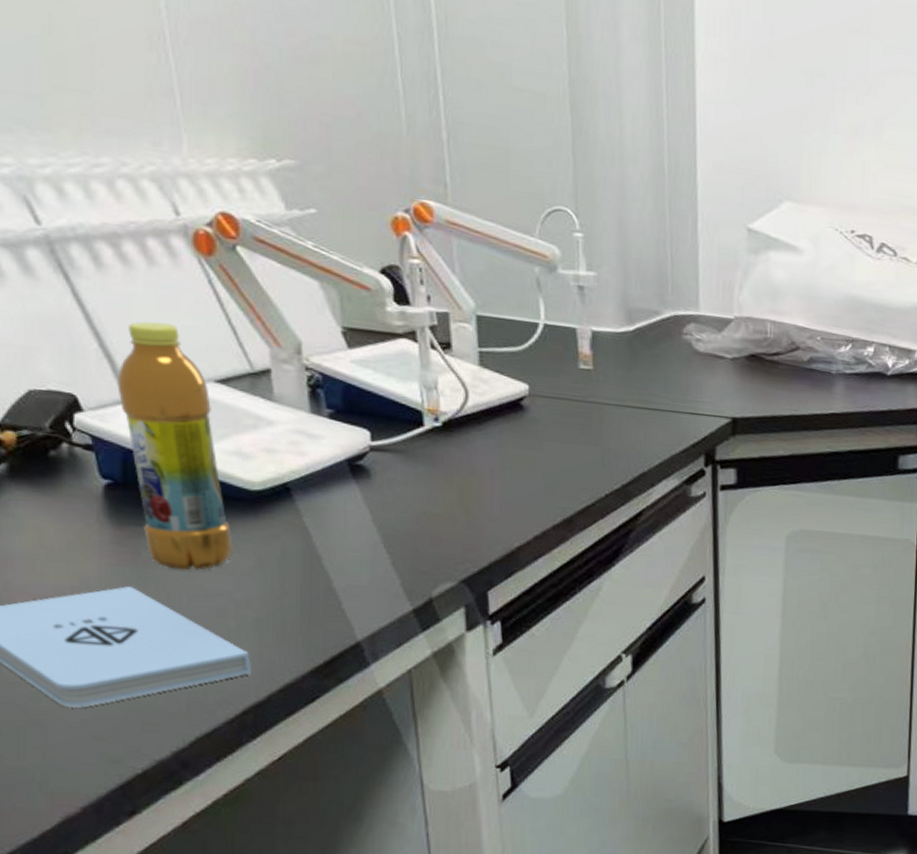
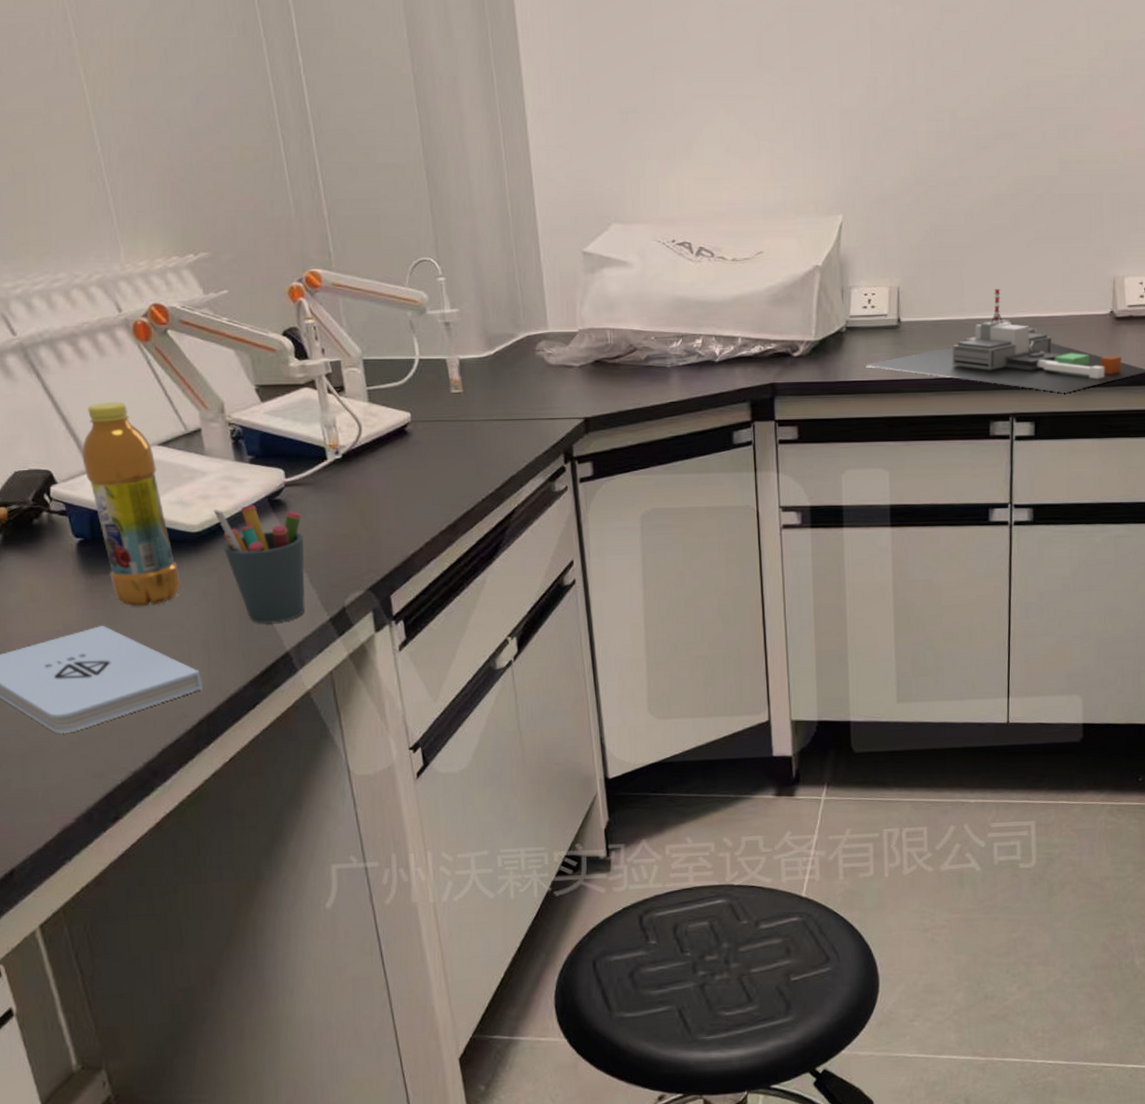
pen holder: none [279,467,389,608] -> present [213,505,306,624]

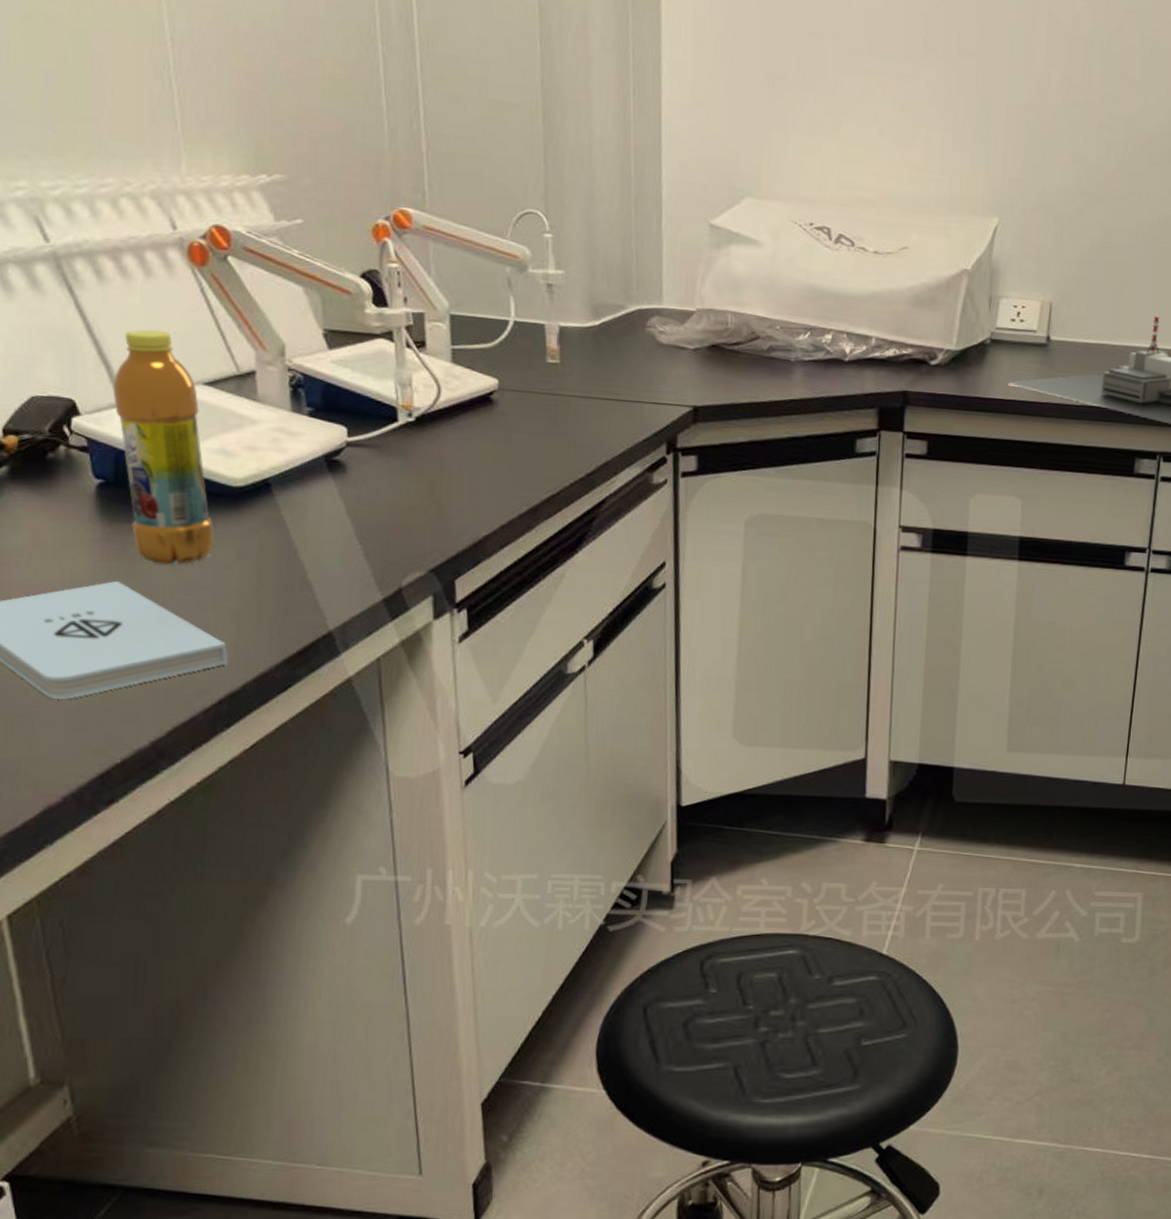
pen holder: present [213,505,306,624] -> none [261,463,362,599]

